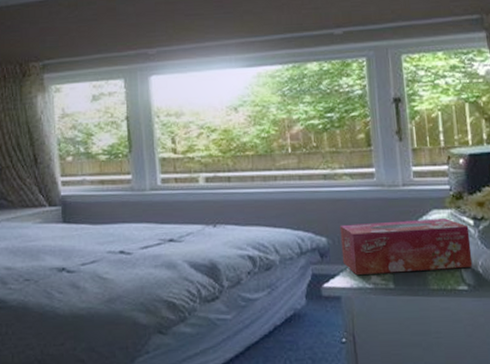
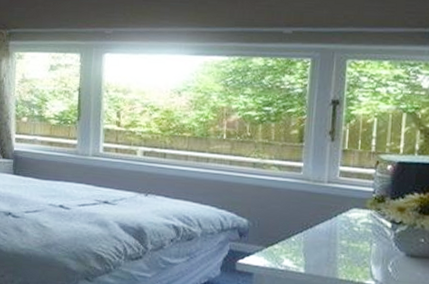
tissue box: present [340,218,473,275] -> none [259,210,386,265]

